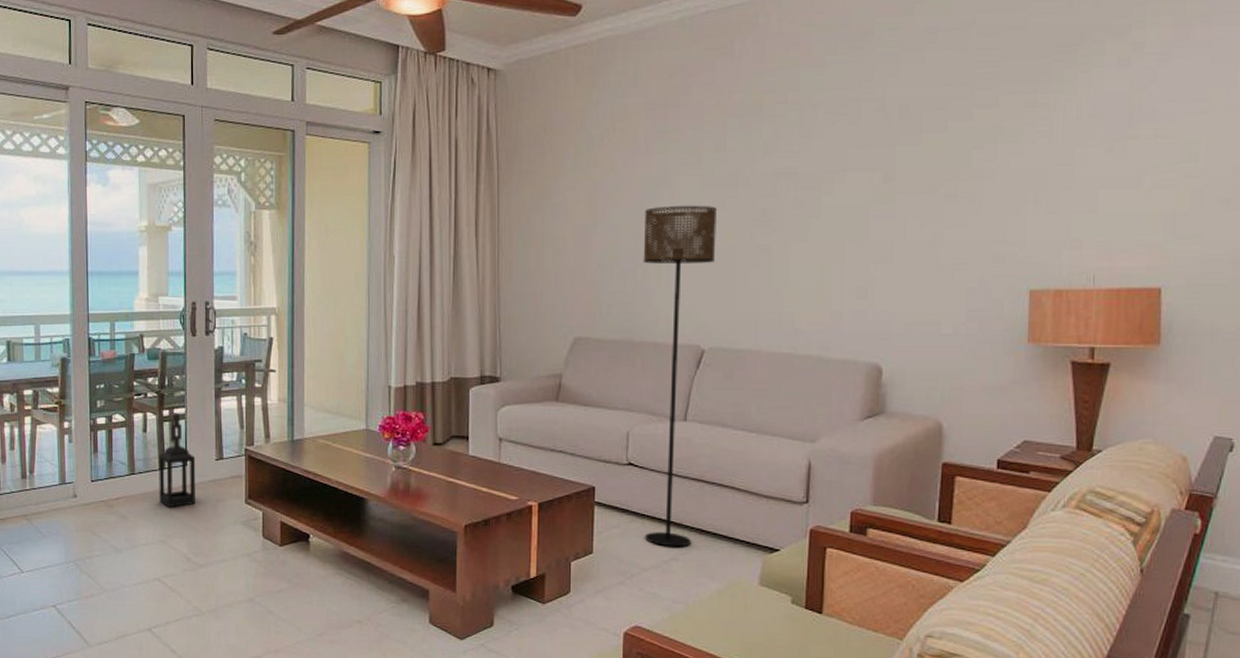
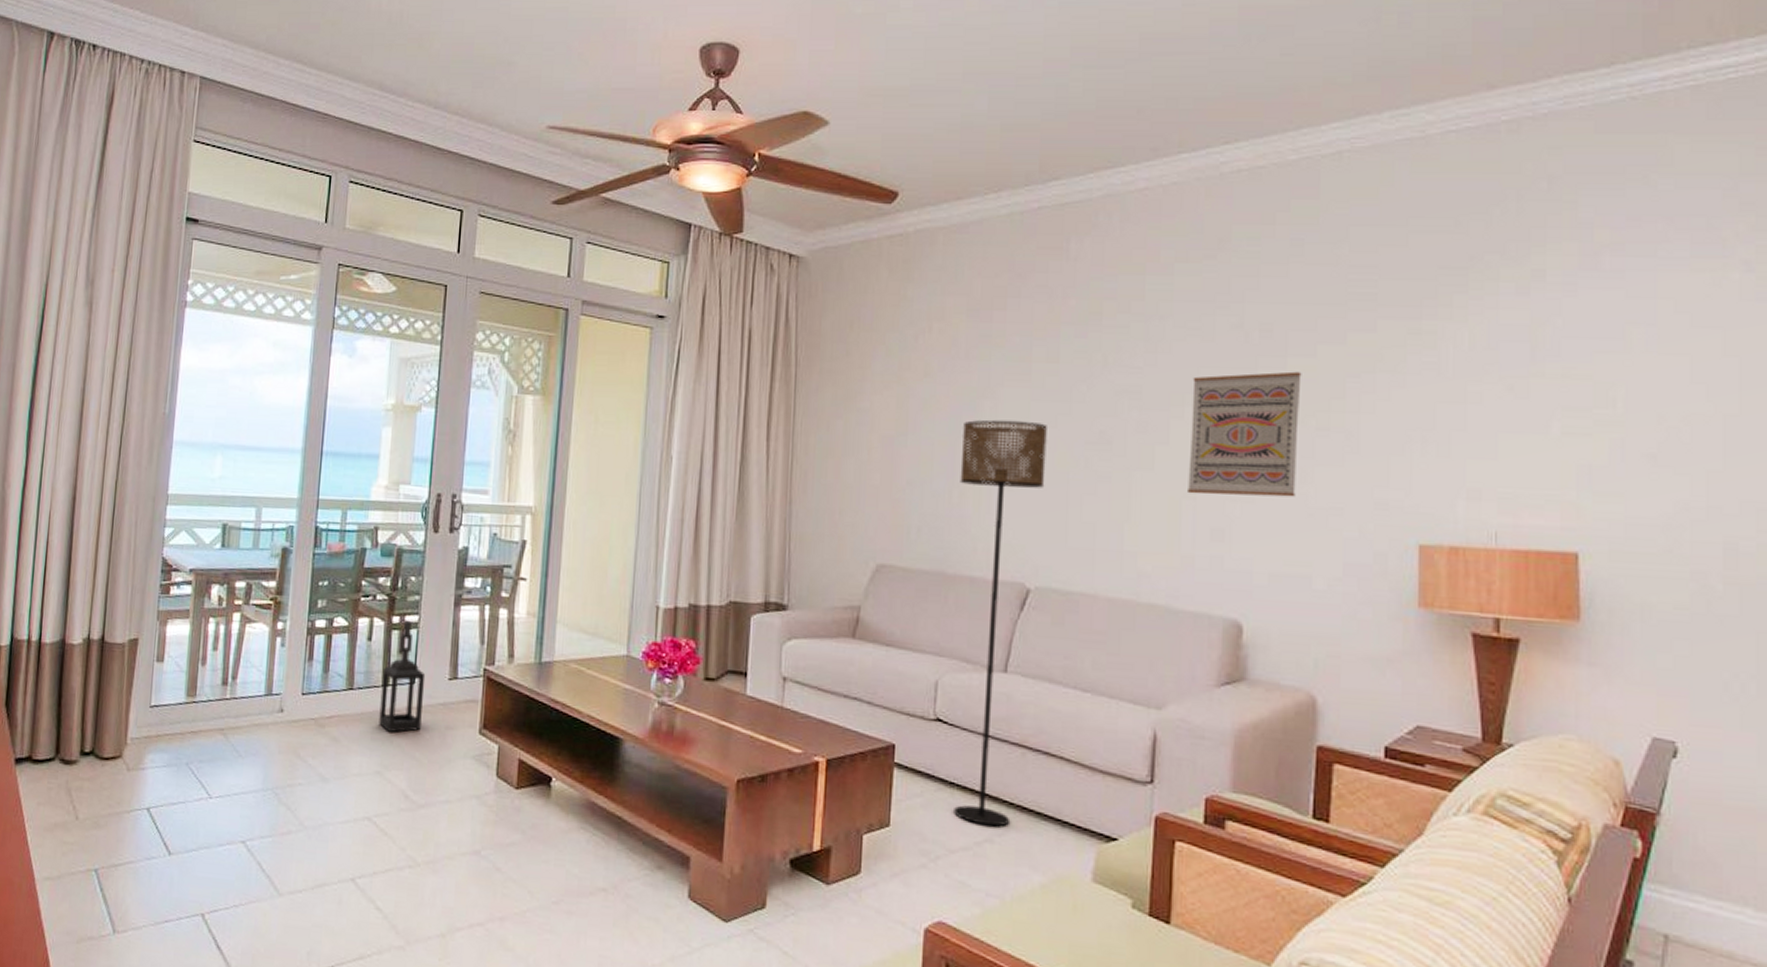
wall art: none [837,146,934,259] -> present [1188,371,1302,497]

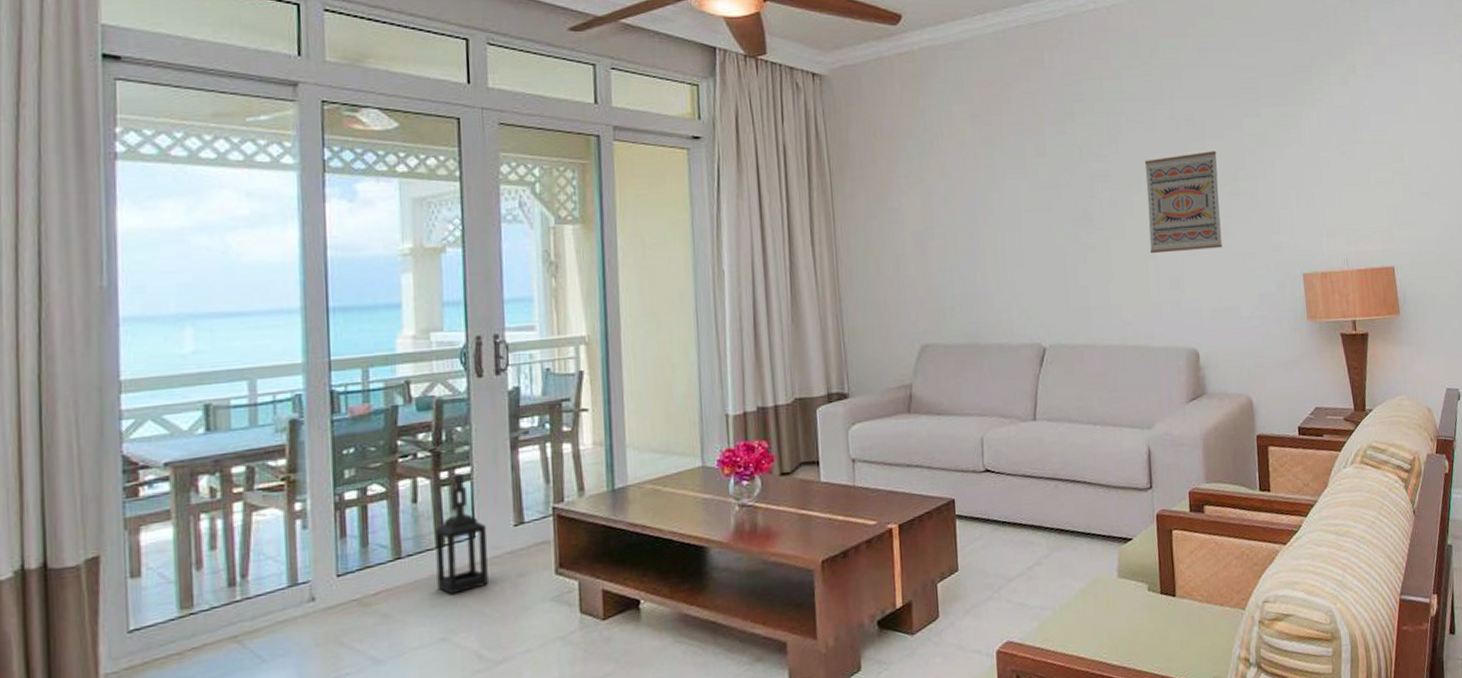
floor lamp: present [954,419,1047,827] -> none [978,207,1053,552]

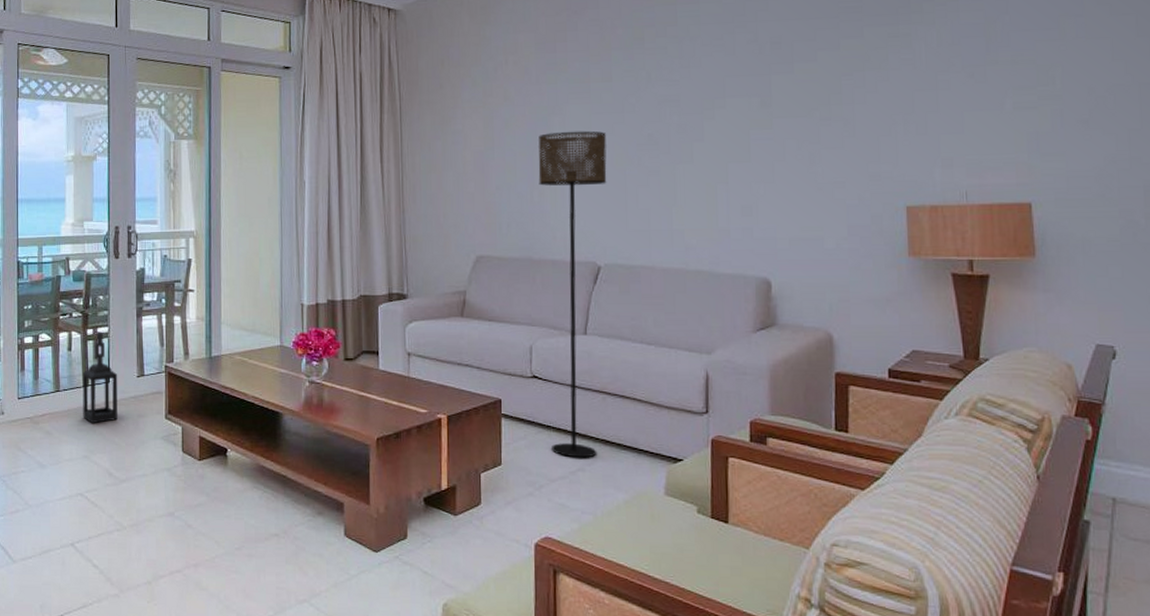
floor lamp: none [978,207,1053,552] -> present [538,130,607,458]
wall art: present [1144,151,1223,254] -> none [720,74,807,180]

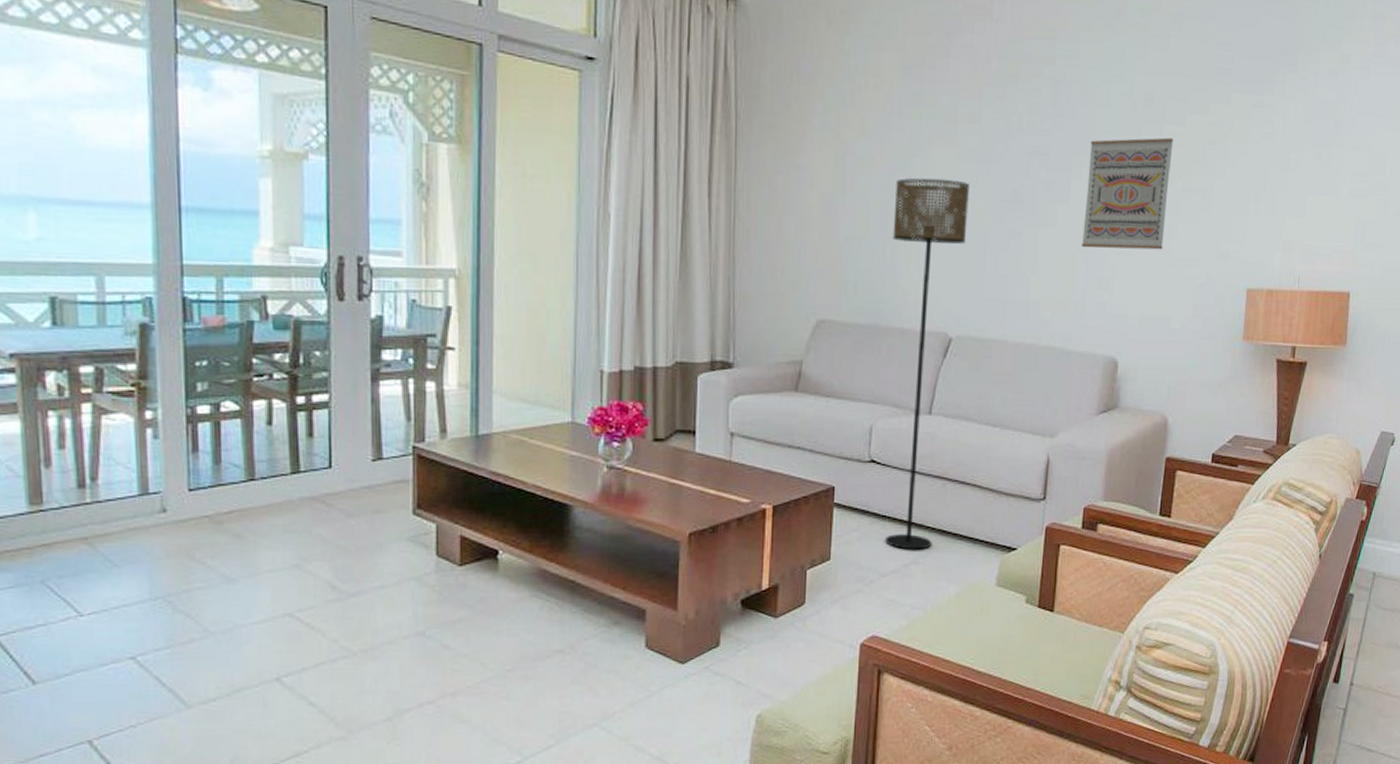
lantern: present [82,331,118,424] -> none [290,400,344,523]
wall art: none [720,74,807,180] -> present [1082,137,1174,250]

